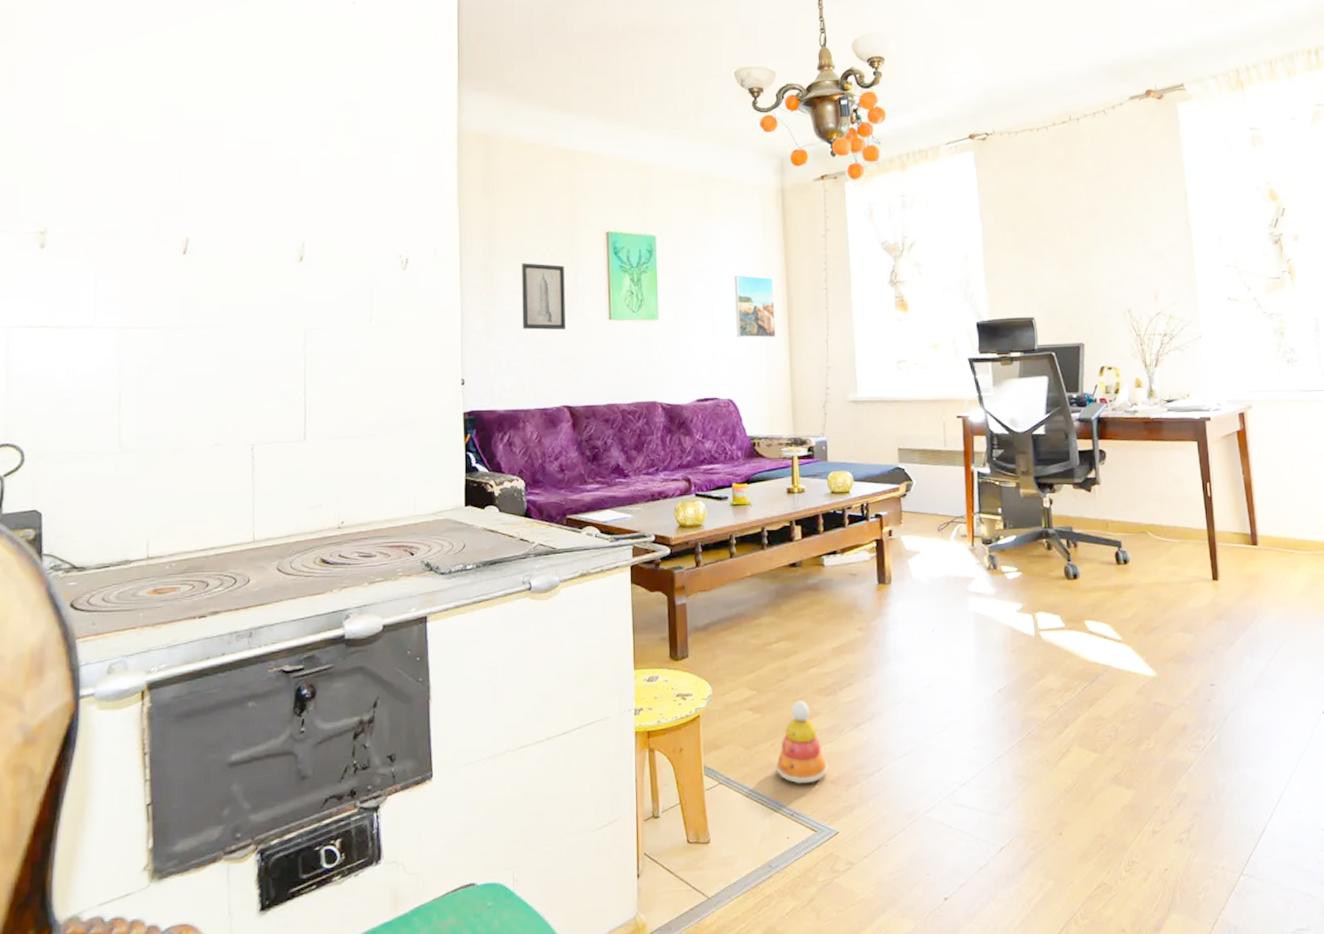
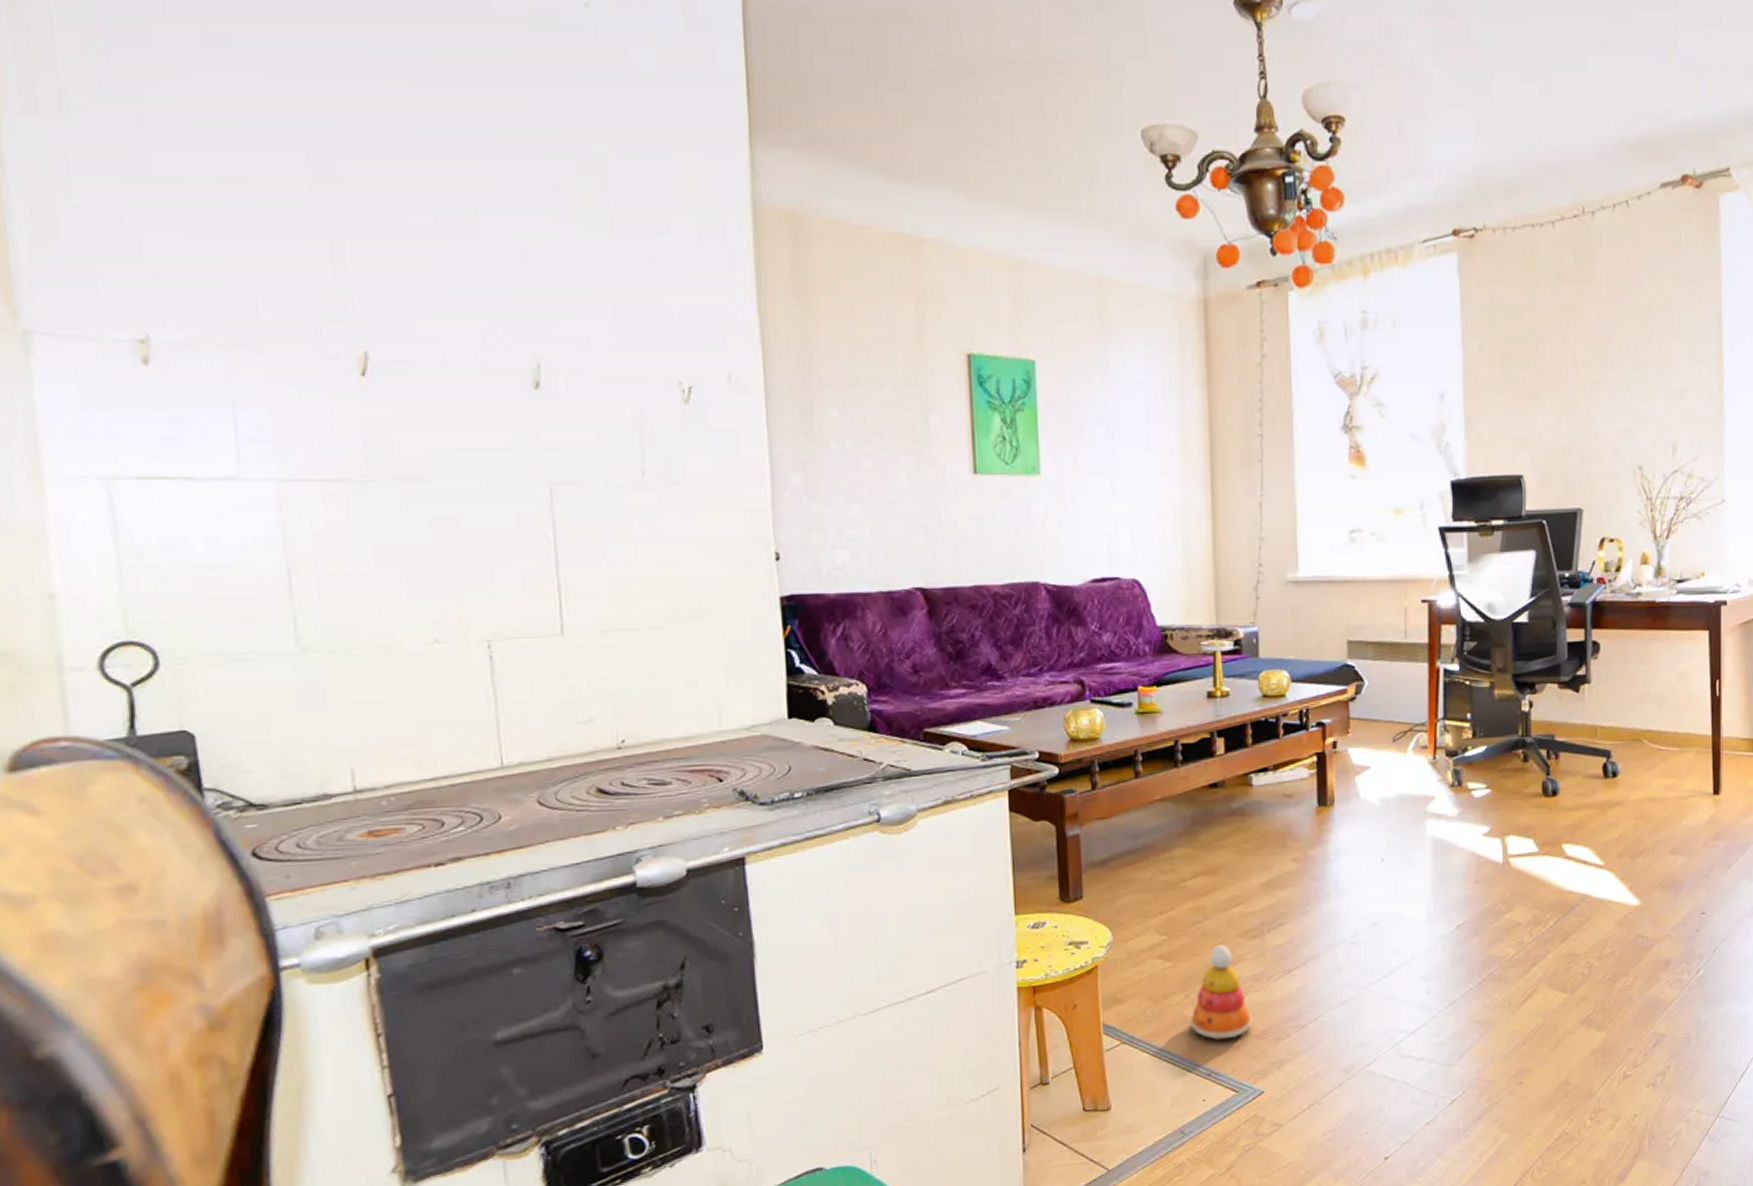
wall art: present [522,263,565,330] -> none [852,395,915,488]
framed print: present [734,274,776,338] -> none [1141,415,1195,500]

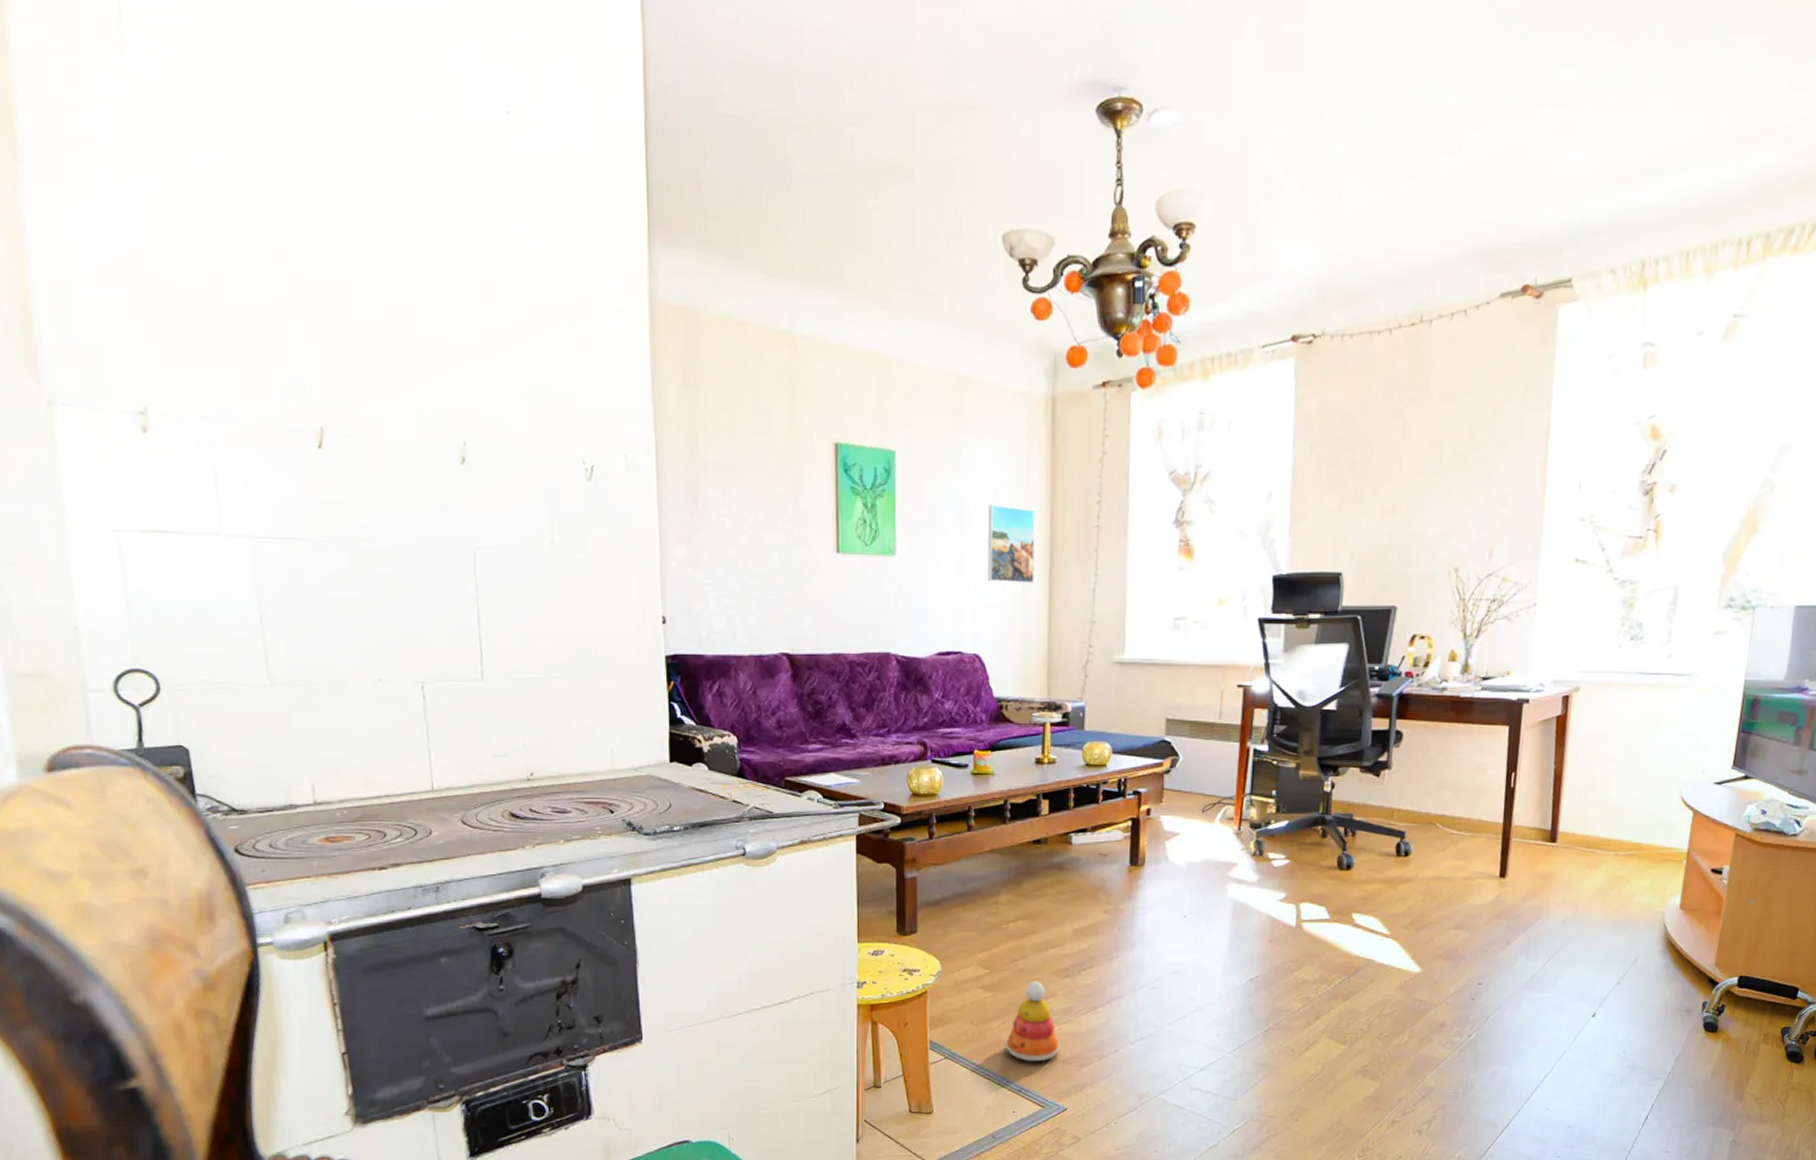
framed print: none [1141,415,1195,500] -> present [987,504,1036,583]

